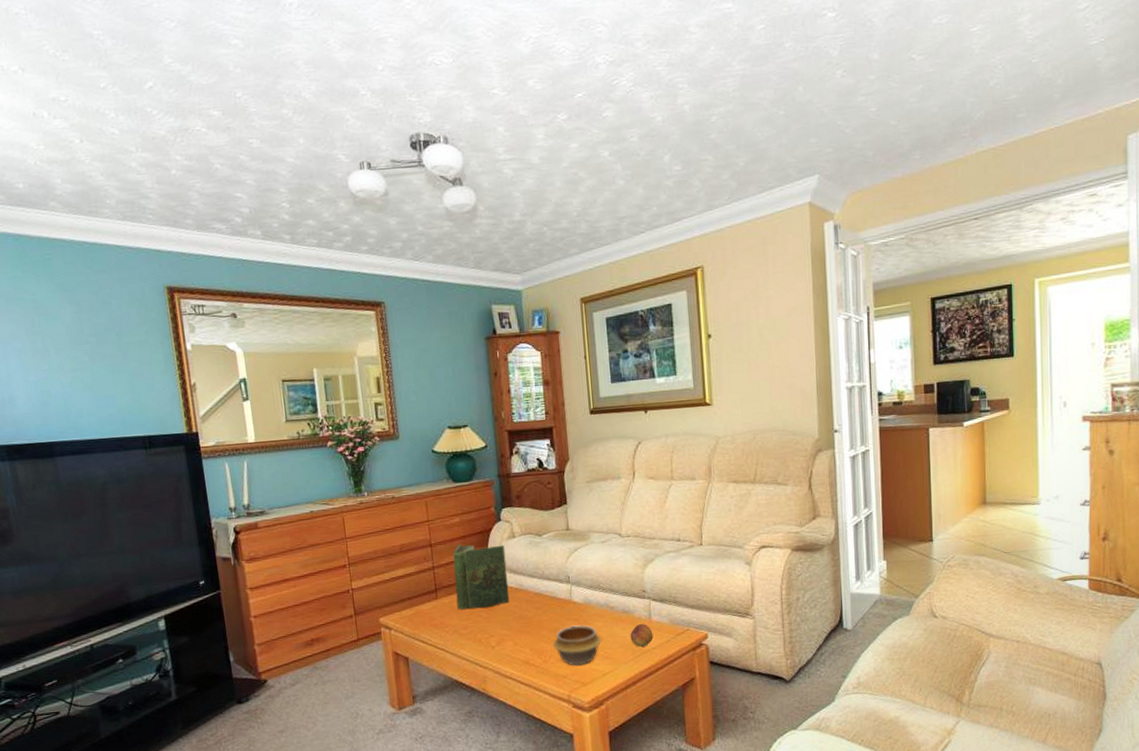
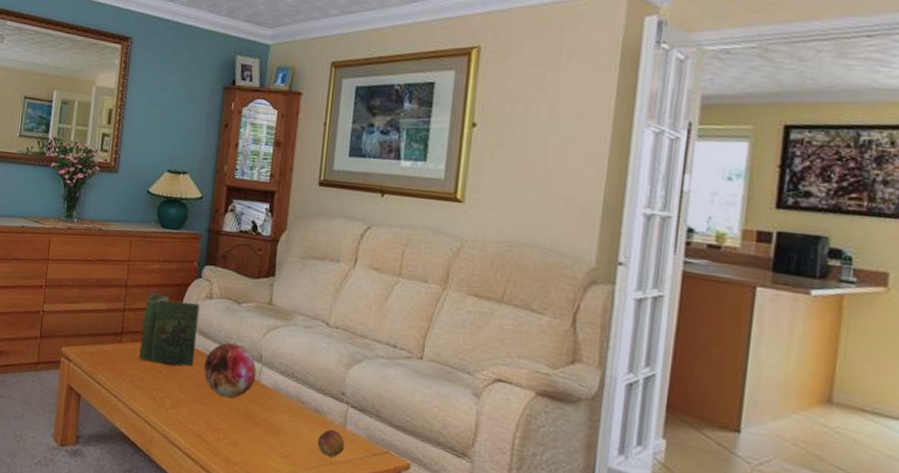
decorative orb: none [519,572,568,622] -> present [204,343,257,398]
bowl: present [552,625,601,666] -> none [229,408,284,458]

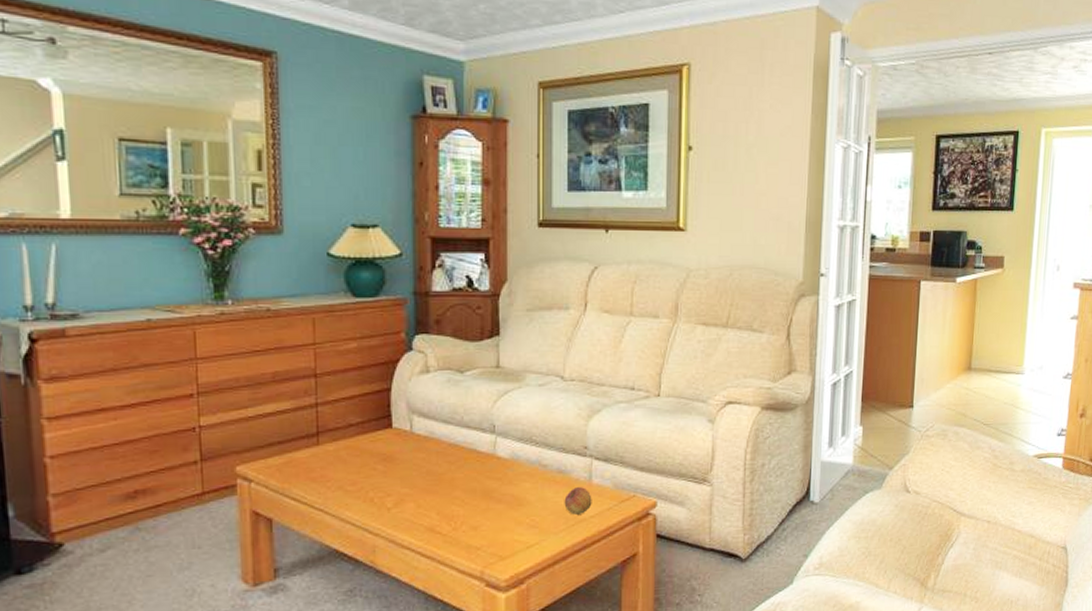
book: present [139,291,200,366] -> none [344,376,416,460]
decorative orb: present [204,343,257,398] -> none [429,419,491,480]

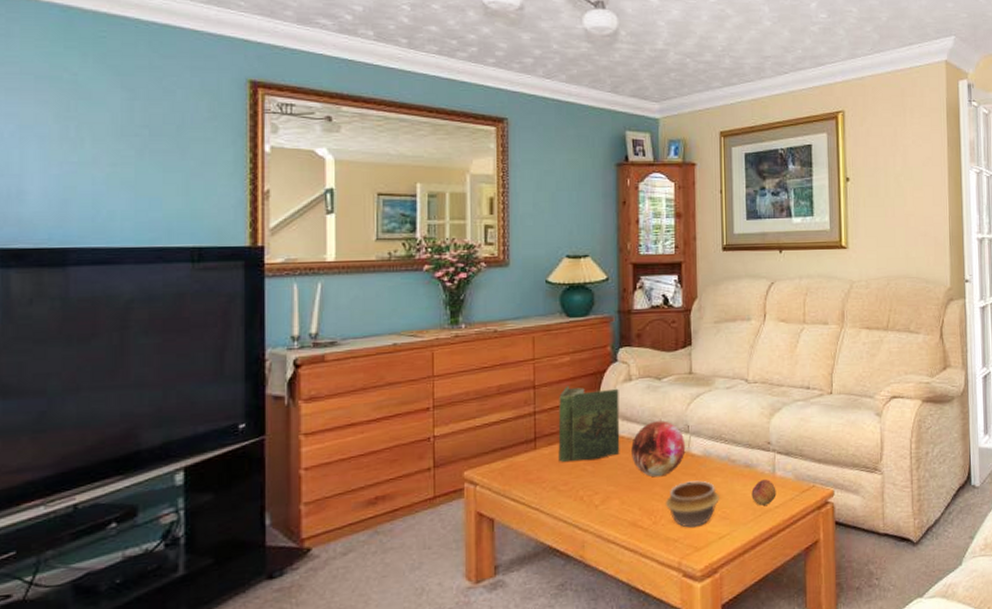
book: none [344,376,416,460] -> present [558,386,620,462]
decorative orb: none [429,419,491,480] -> present [631,420,686,477]
bowl: none [466,485,528,536] -> present [665,480,719,528]

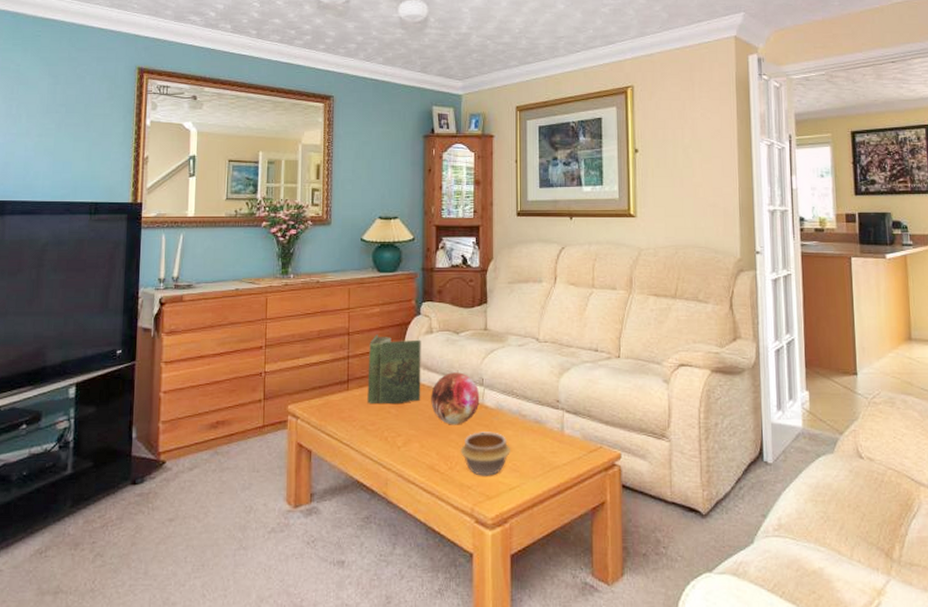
fruit: present [751,479,776,506] -> none [540,437,565,462]

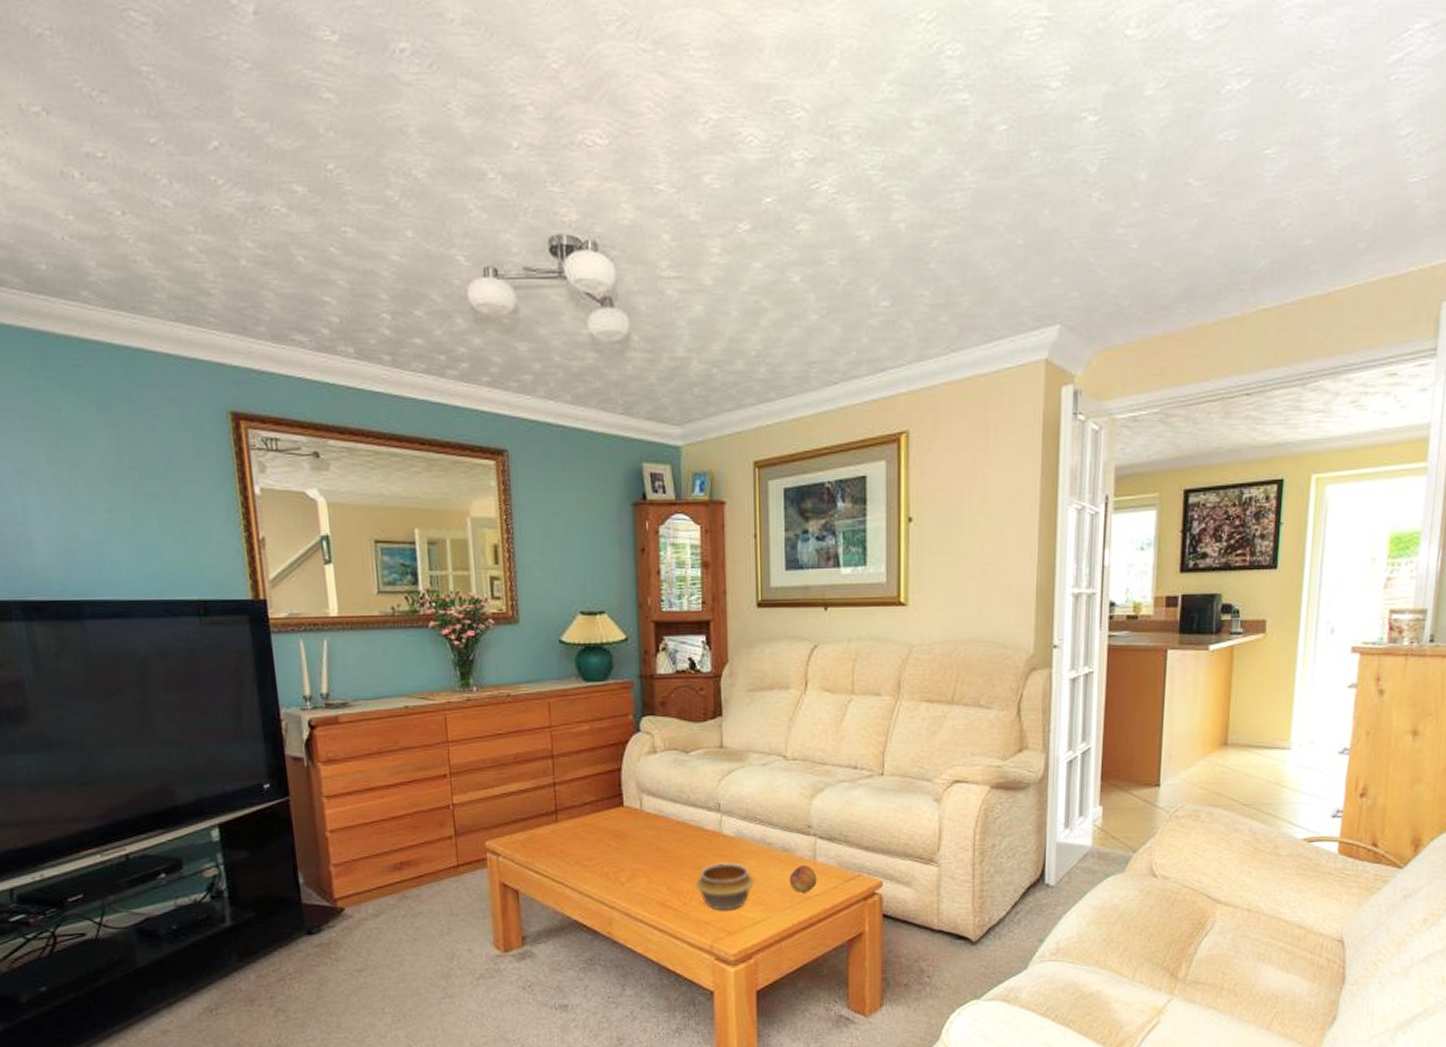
book: present [367,334,421,405] -> none [579,756,646,837]
decorative orb: present [431,372,480,425] -> none [658,797,717,857]
fruit: none [540,437,565,462] -> present [789,866,817,893]

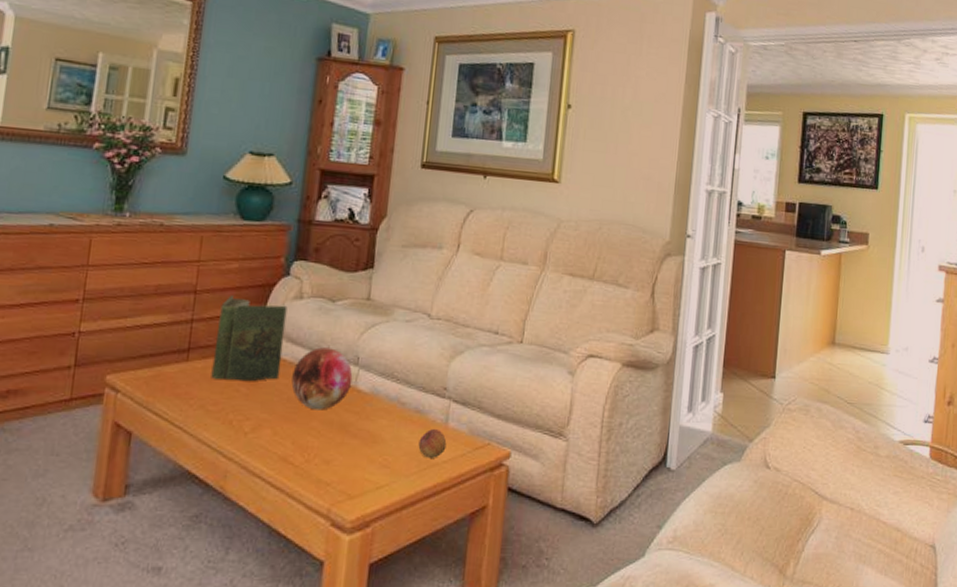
book: none [579,756,646,837] -> present [211,295,288,382]
decorative orb: none [658,797,717,857] -> present [291,347,353,411]
bowl: present [695,863,754,911] -> none [321,419,383,472]

